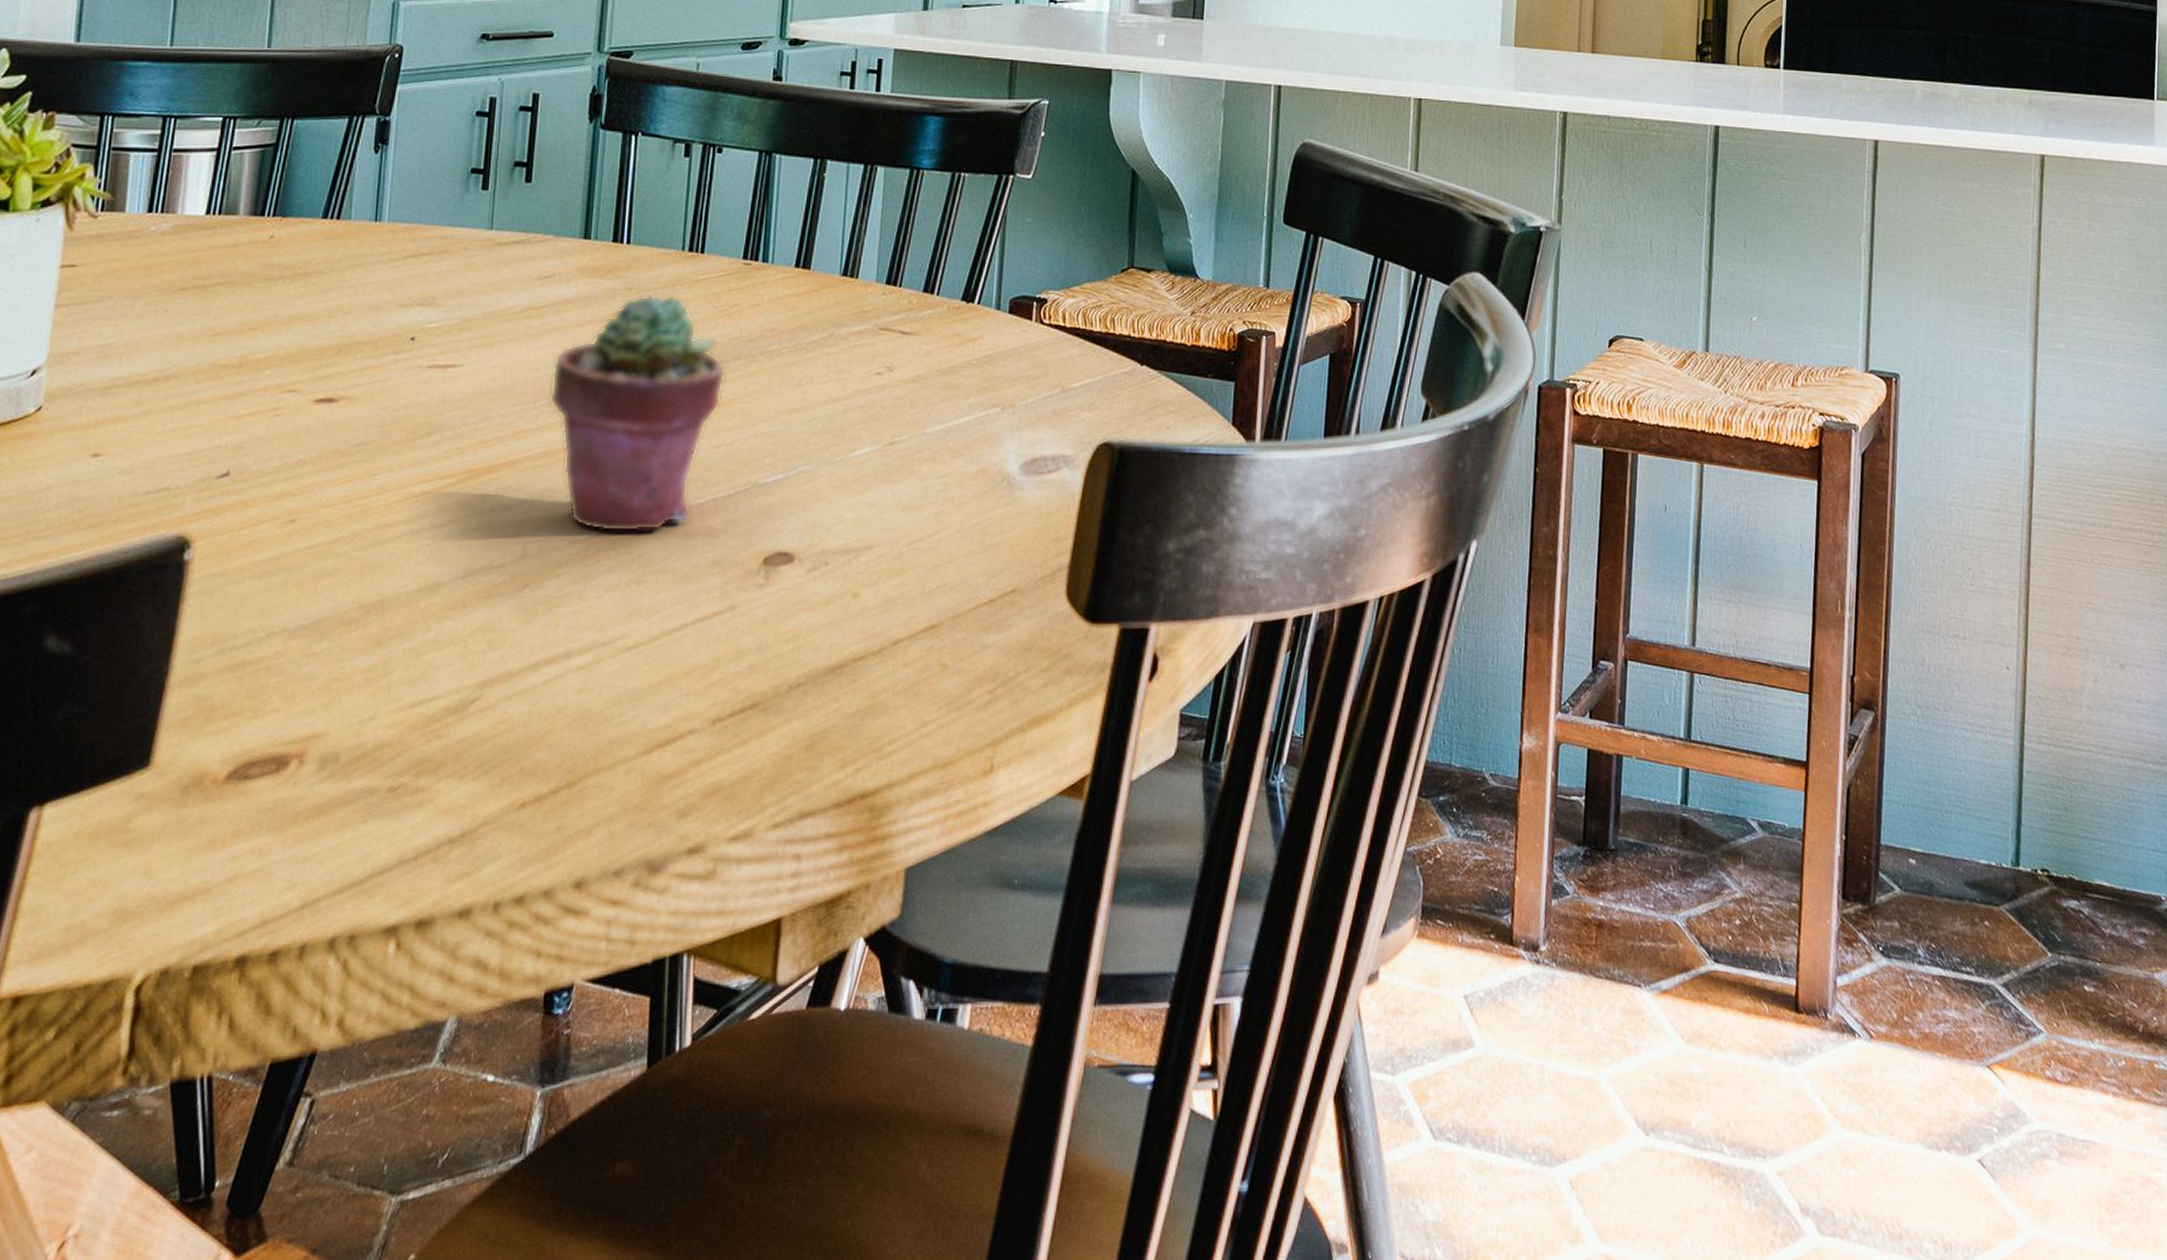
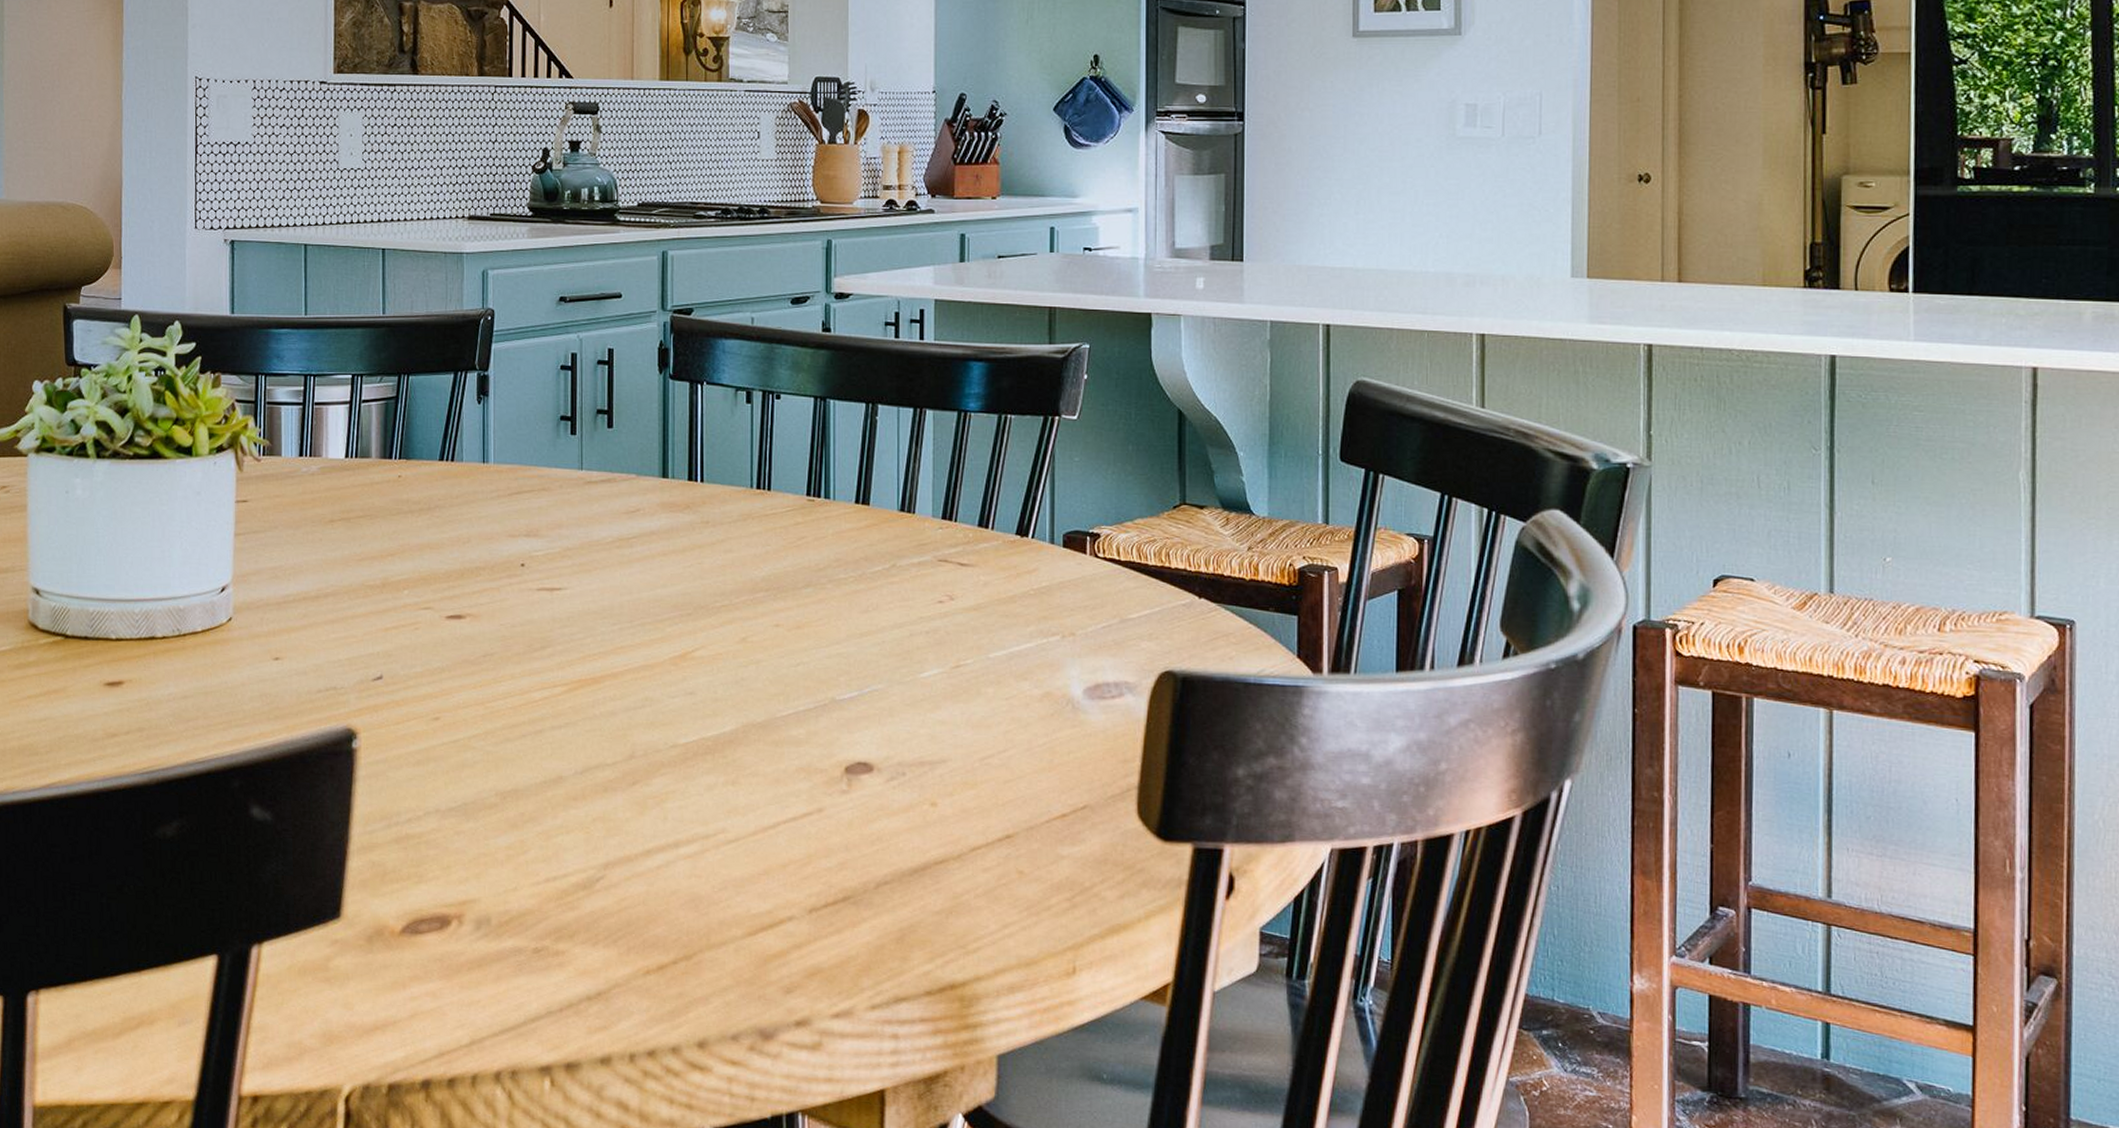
potted succulent: present [549,293,726,532] -> none [643,526,798,739]

